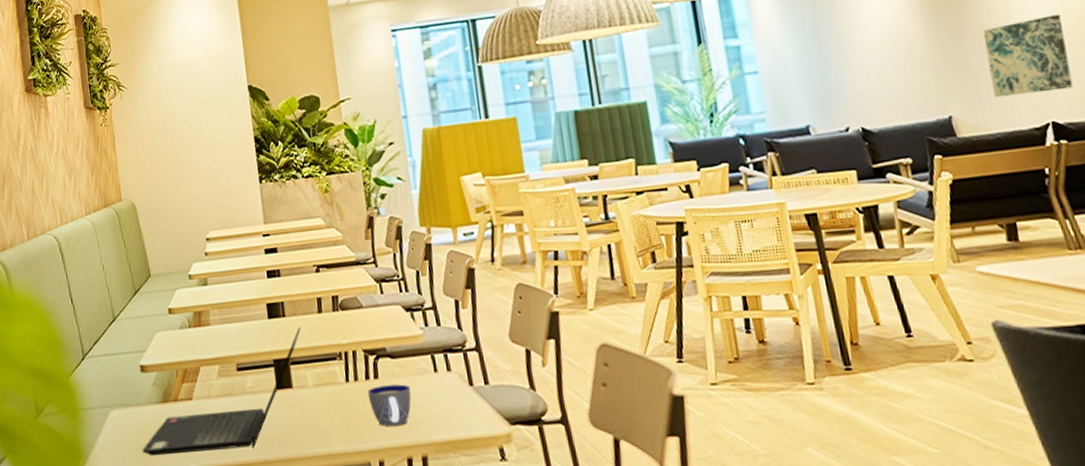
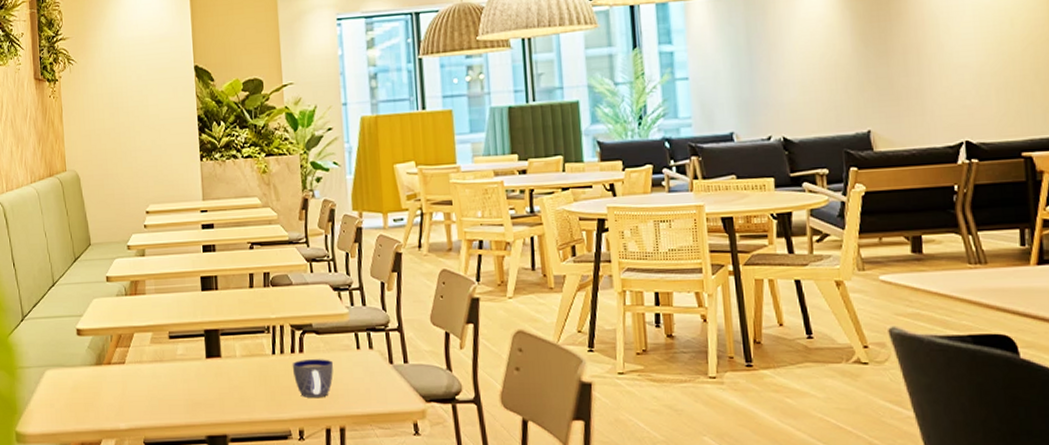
laptop computer: present [142,327,302,456] -> none [74,300,233,415]
wall art: present [982,14,1073,98] -> none [908,37,990,115]

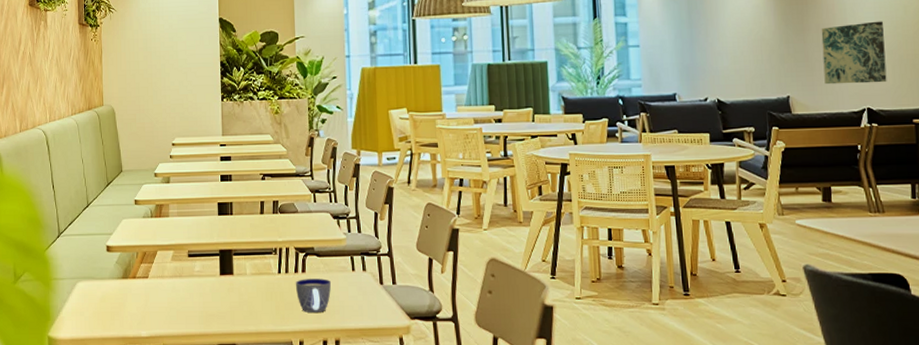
wall art: none [908,37,990,115] -> present [821,21,887,85]

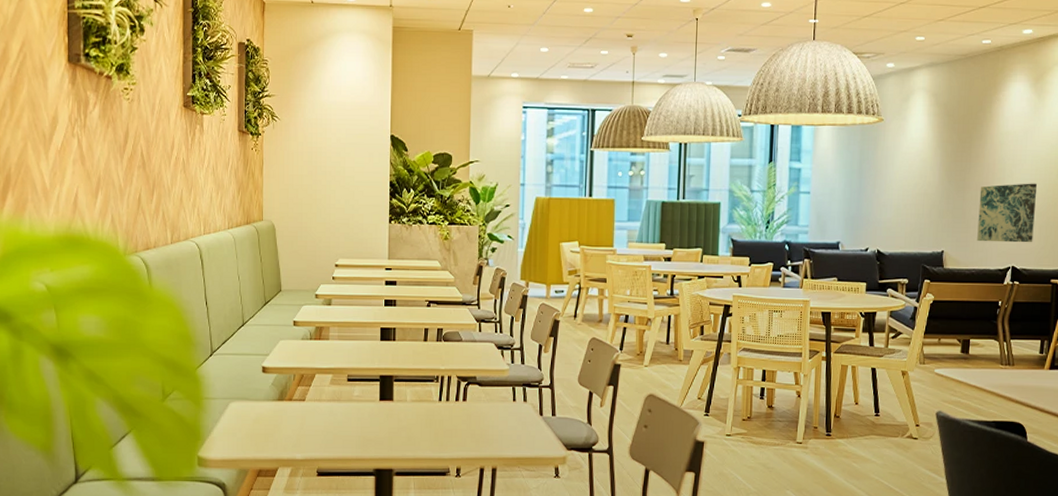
cup: present [295,279,332,312] -> none [455,407,492,441]

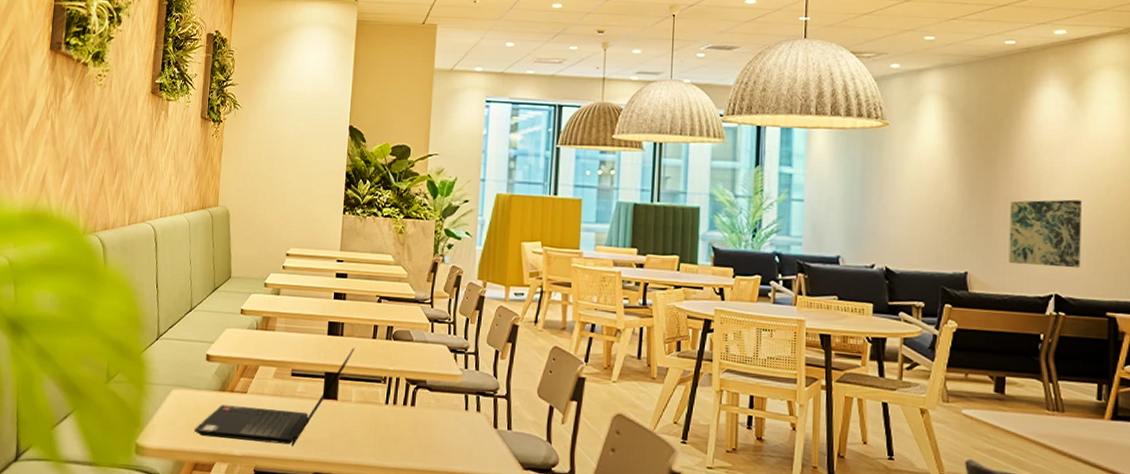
laptop computer: none [255,351,408,447] -> present [194,348,355,446]

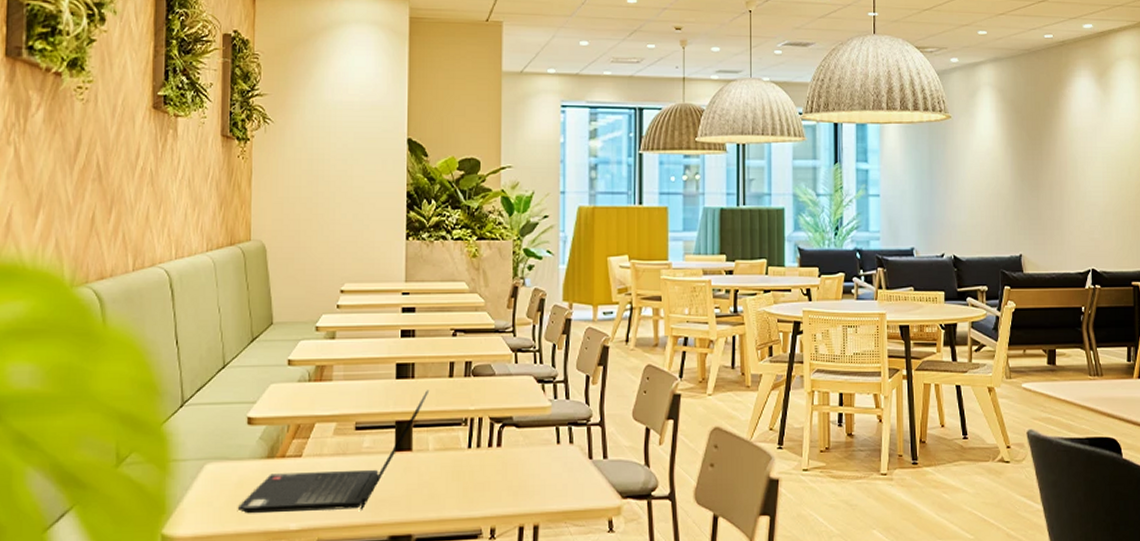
wall art: present [1009,199,1081,269] -> none [1054,181,1111,244]

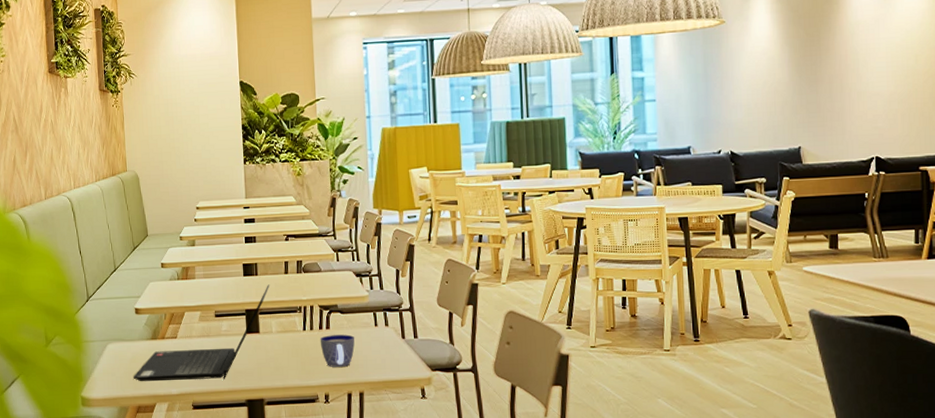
cup: none [488,453,532,494] -> present [320,334,355,367]

